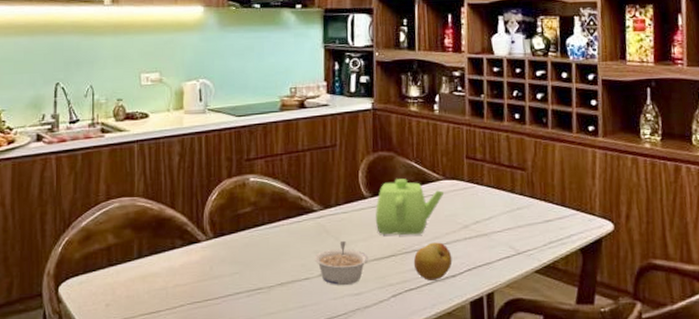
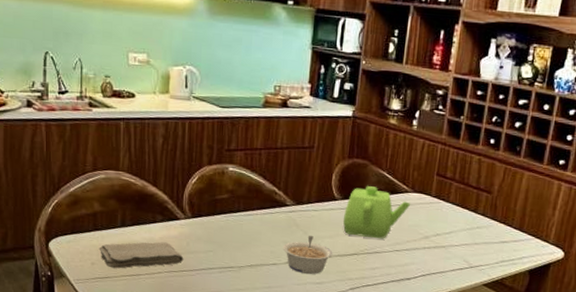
washcloth: none [114,269,208,308] -> present [99,241,184,269]
fruit: present [413,242,453,281] -> none [373,247,410,281]

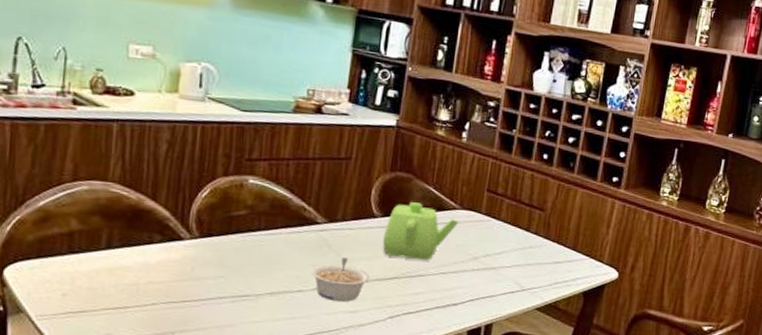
washcloth: present [99,241,184,269] -> none [73,266,187,301]

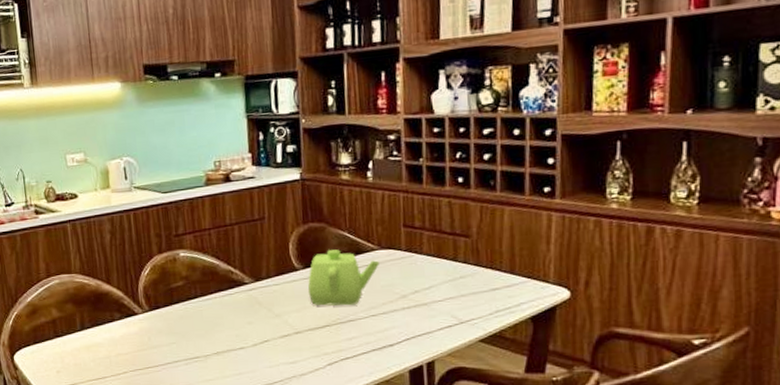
legume: present [311,257,370,302] -> none [248,311,303,354]

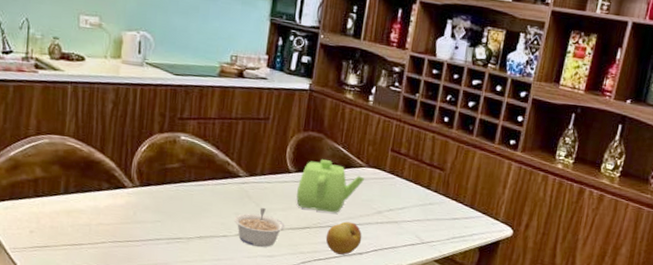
legume: none [248,311,303,354] -> present [234,207,285,247]
fruit: none [349,312,390,350] -> present [325,221,362,255]

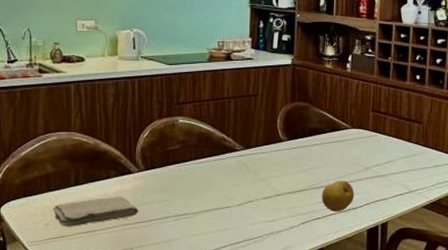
washcloth: none [38,210,130,238] -> present [52,196,139,227]
legume: present [234,207,285,247] -> none [235,176,283,213]
teapot: present [296,159,365,213] -> none [290,126,351,174]

